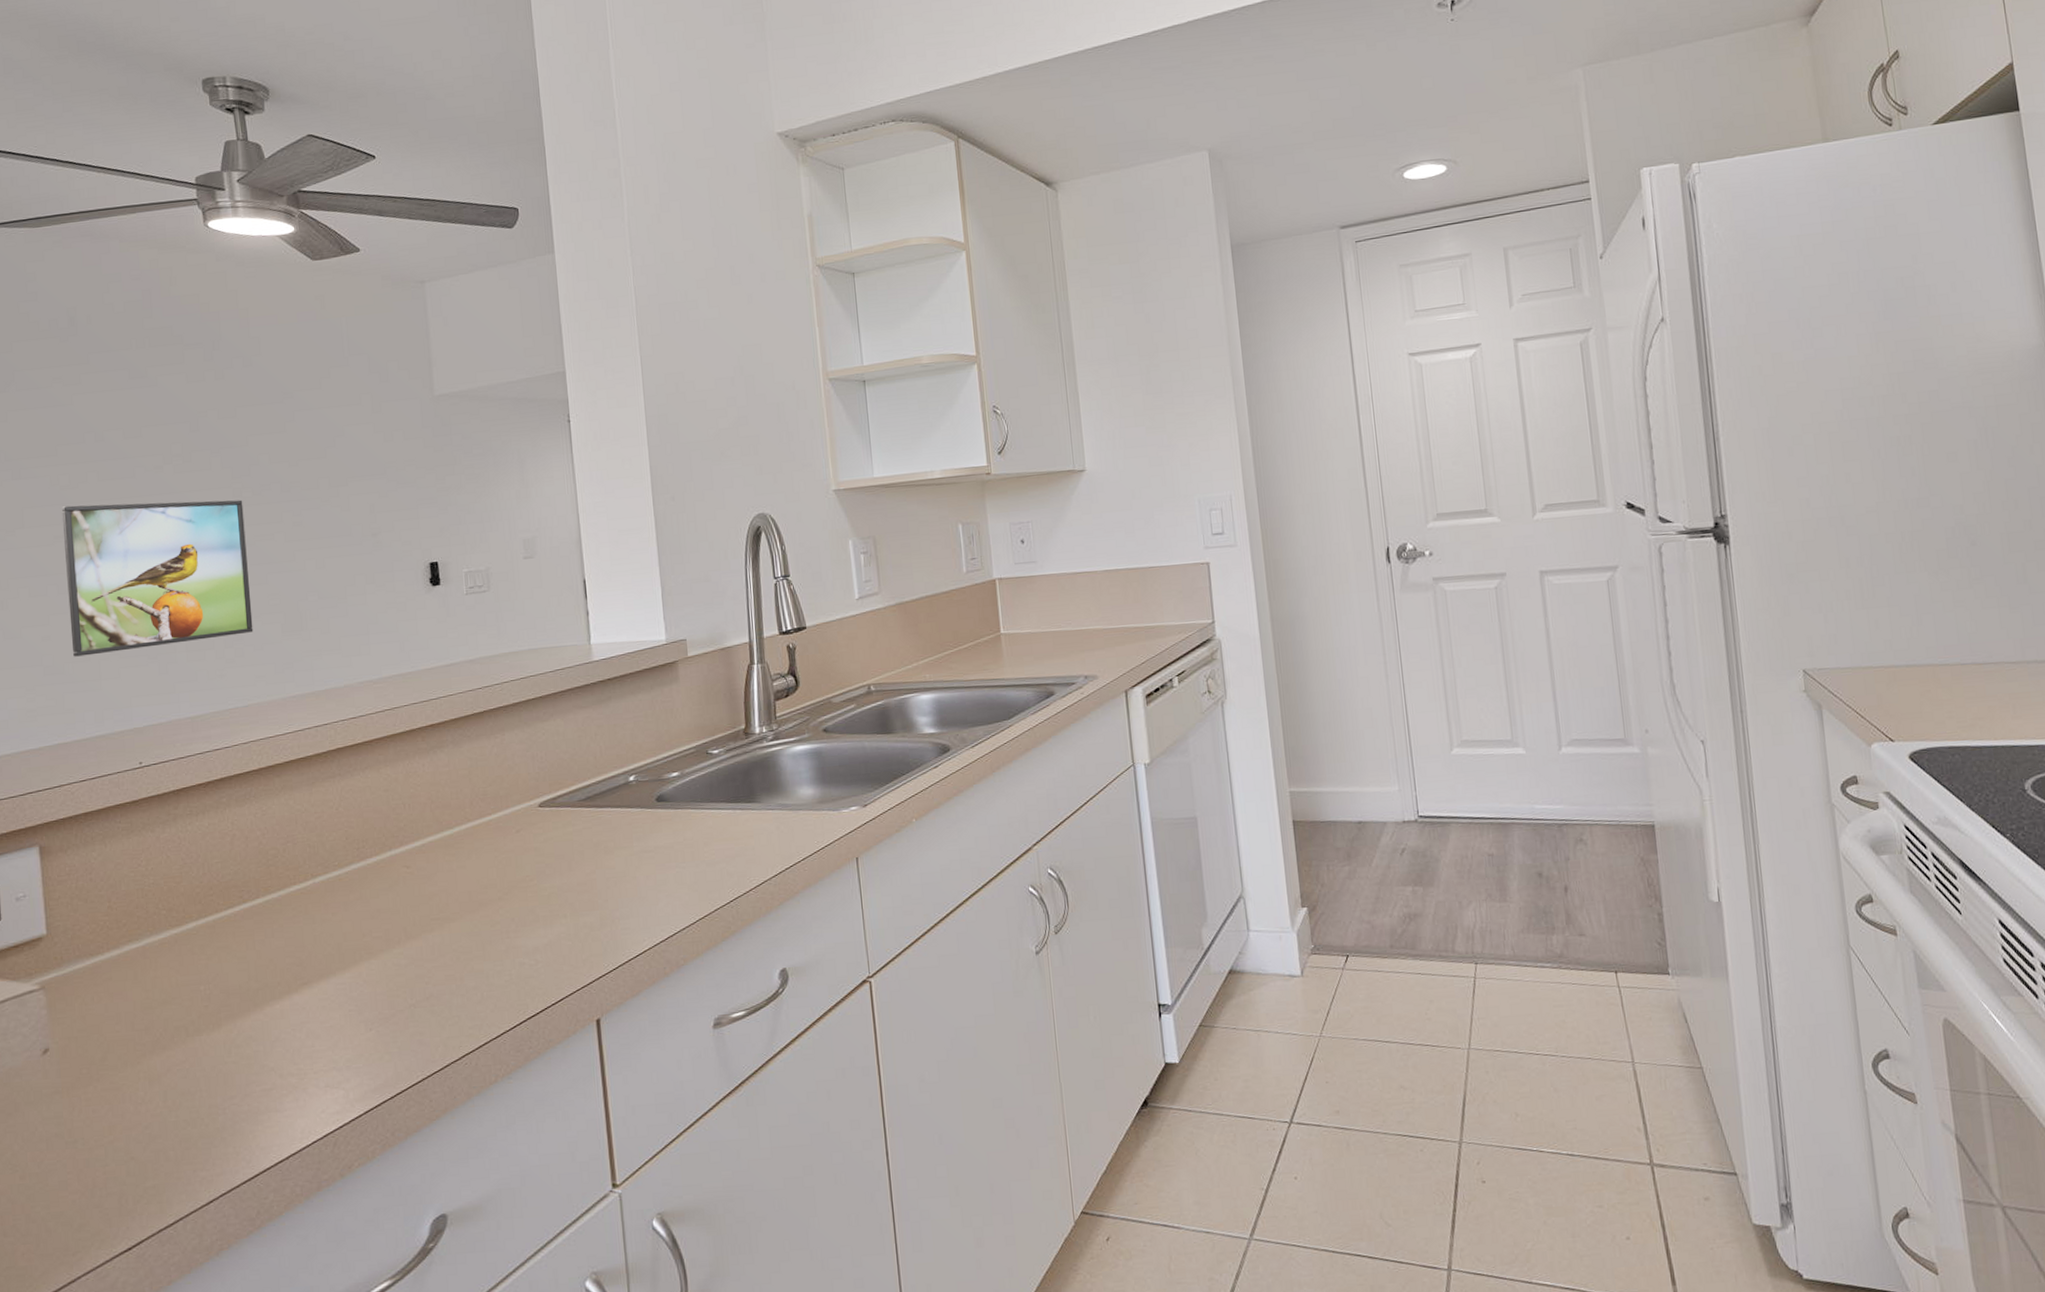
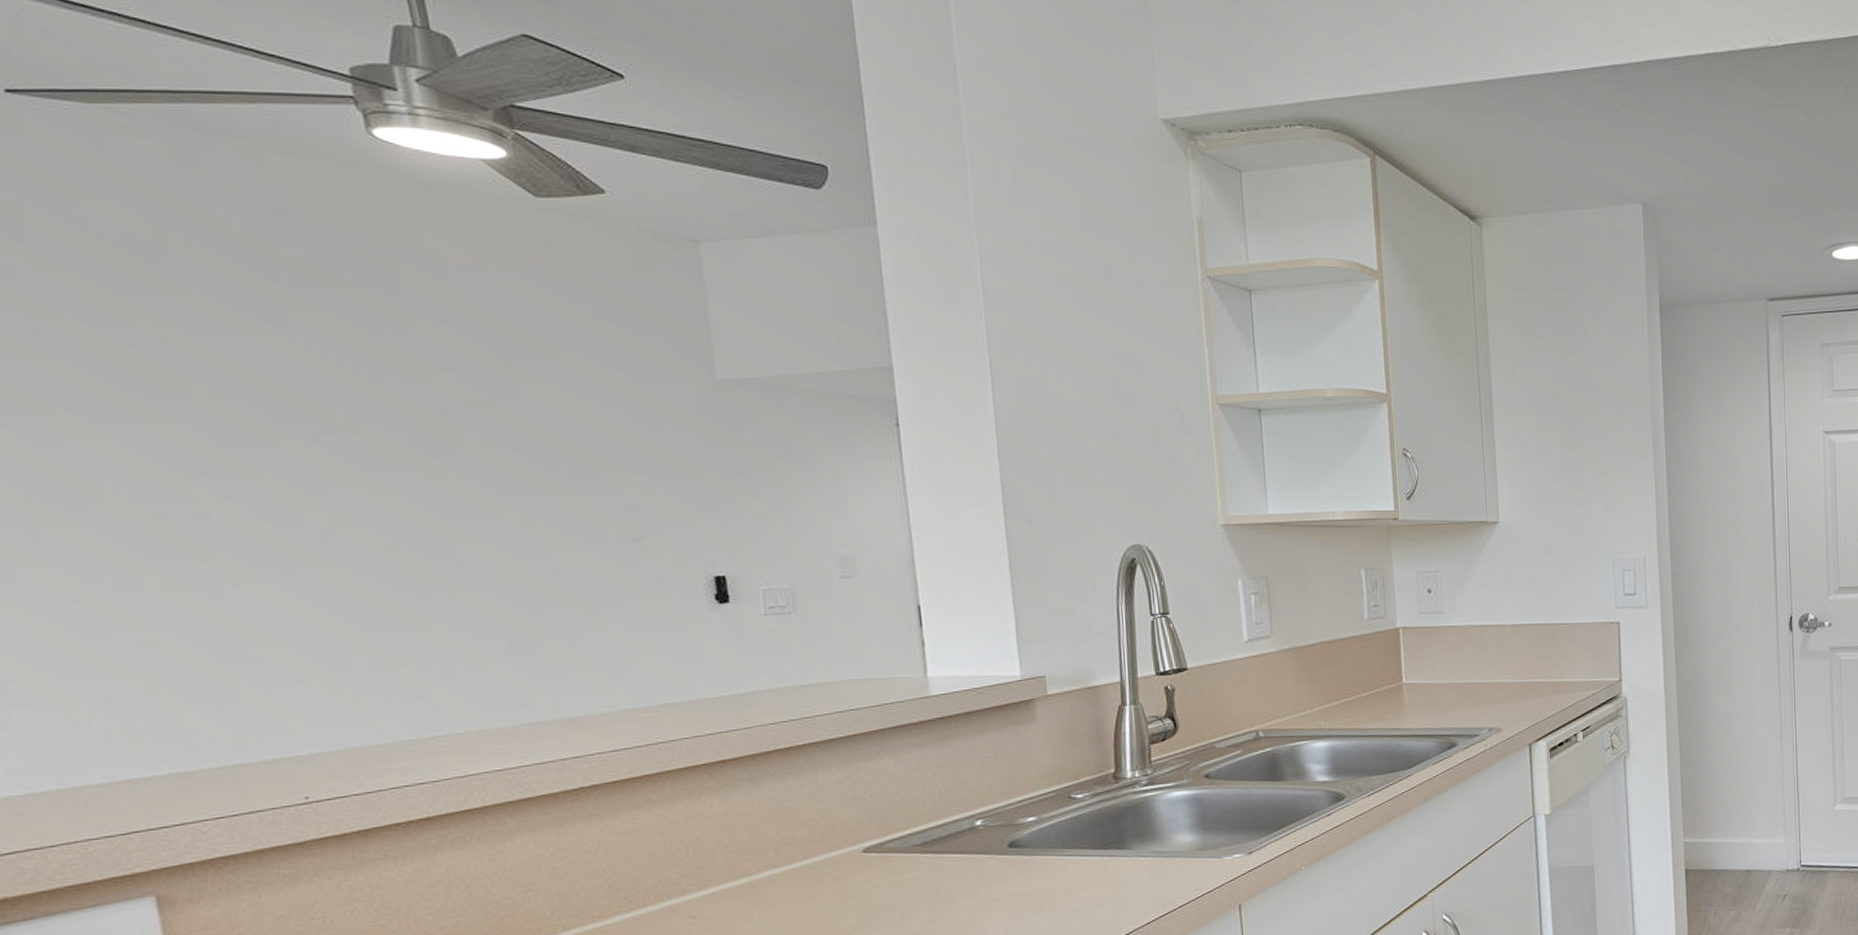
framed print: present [61,499,254,657] -> none [160,477,468,667]

